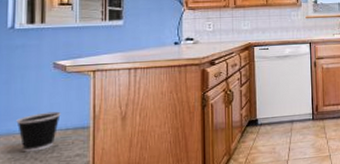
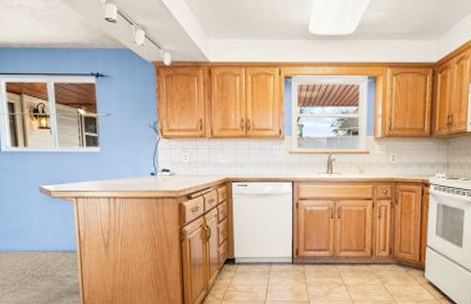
wastebasket: present [16,111,61,152] -> none [13,234,50,269]

